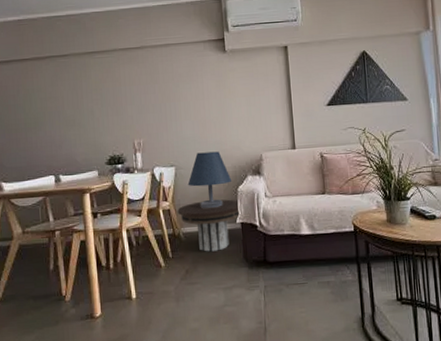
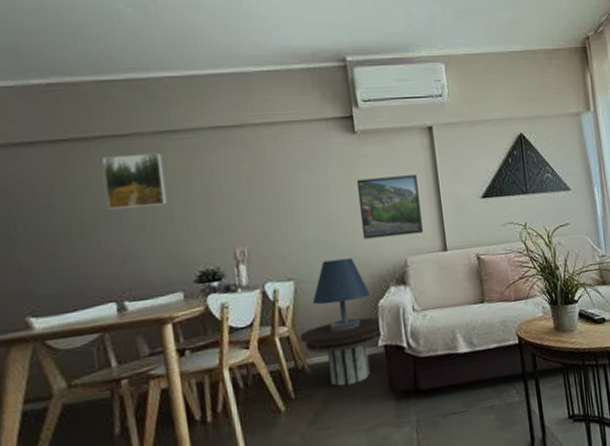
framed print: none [49,68,90,110] -> present [101,152,167,211]
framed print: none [225,86,276,137] -> present [356,175,423,240]

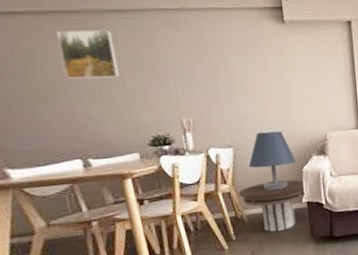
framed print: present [356,175,423,240] -> none [285,63,341,116]

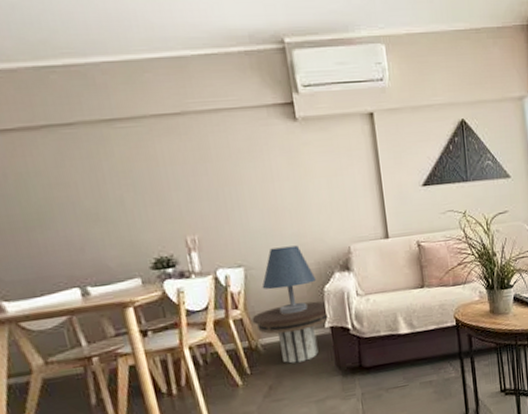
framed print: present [56,29,120,80] -> none [49,141,118,200]

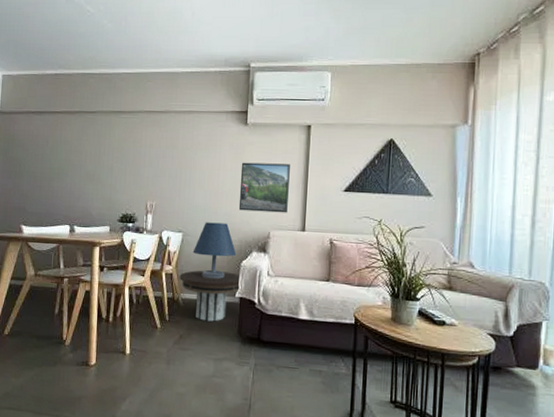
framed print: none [299,163,365,228] -> present [238,162,290,213]

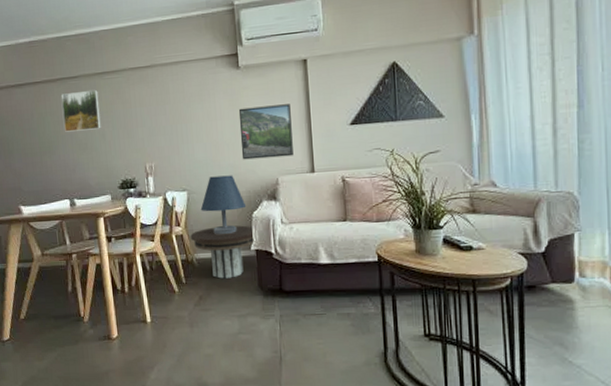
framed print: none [75,126,112,163] -> present [61,89,101,133]

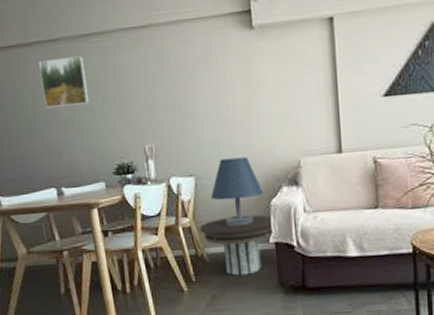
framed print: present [238,104,294,160] -> none [252,71,318,139]

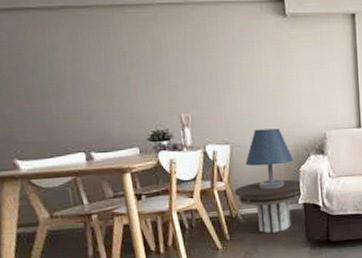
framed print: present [38,55,90,109] -> none [66,24,123,74]

